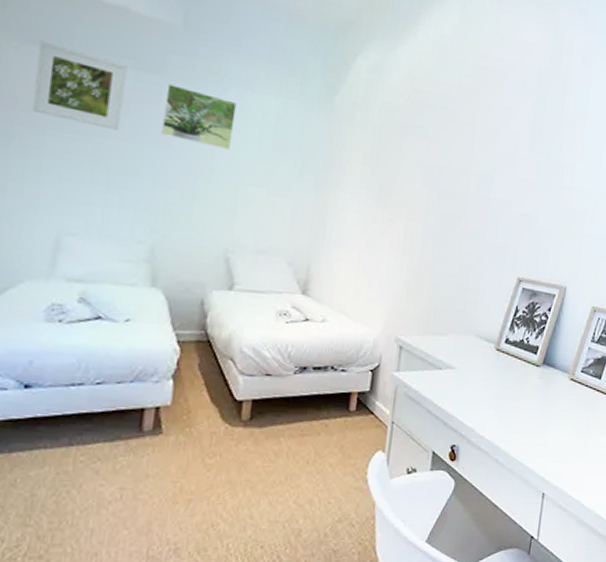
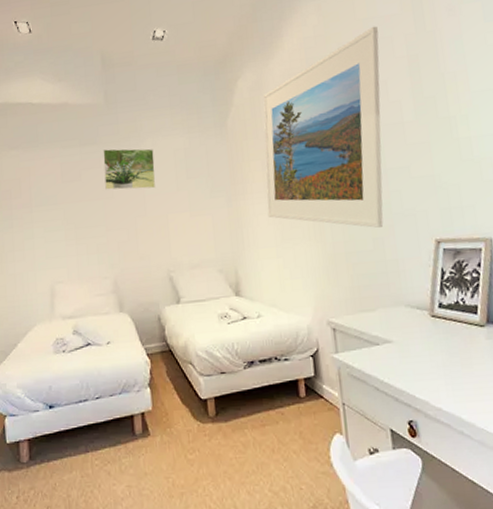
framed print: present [33,40,127,130] -> none [18,144,77,198]
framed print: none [358,47,516,254] -> present [263,26,384,228]

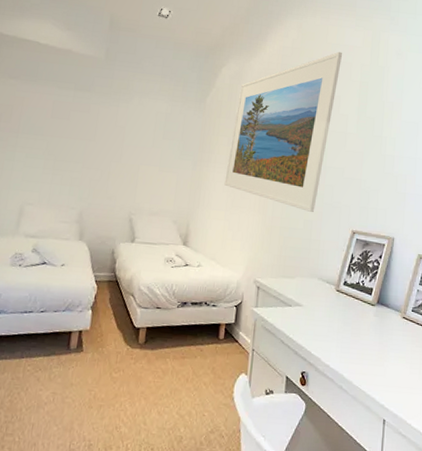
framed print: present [103,148,156,190] -> none [89,98,139,140]

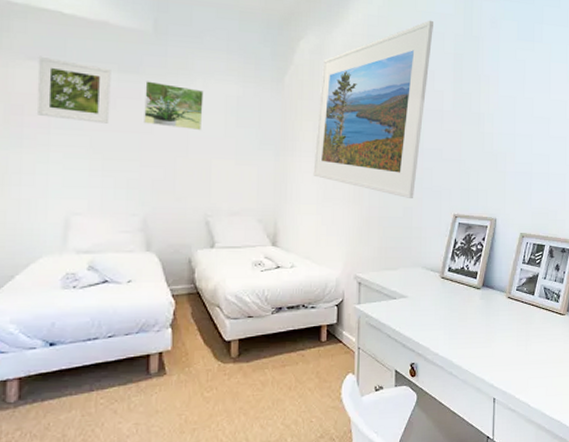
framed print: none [11,76,69,131] -> present [36,56,111,124]
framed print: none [89,98,139,140] -> present [144,81,204,130]

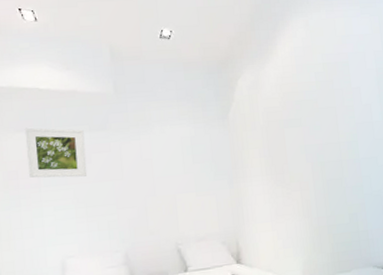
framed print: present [144,81,204,130] -> none [112,135,164,172]
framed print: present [313,20,433,198] -> none [260,42,357,206]

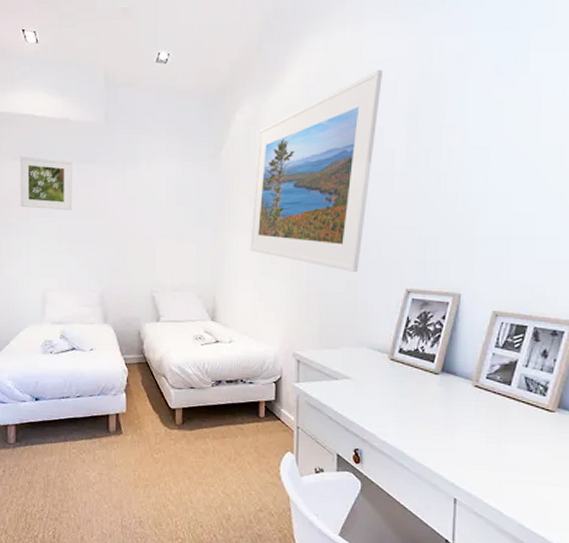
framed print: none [260,42,357,206] -> present [250,69,382,272]

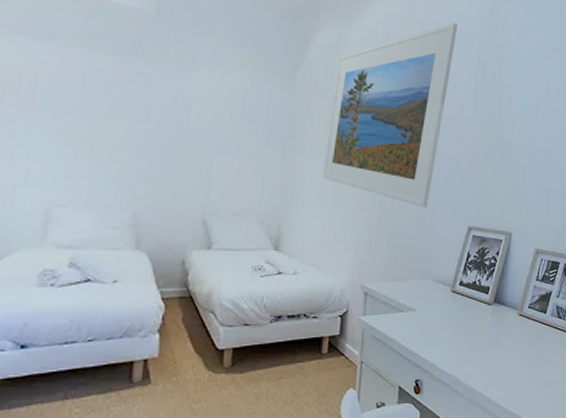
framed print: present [19,155,73,210] -> none [20,30,107,109]

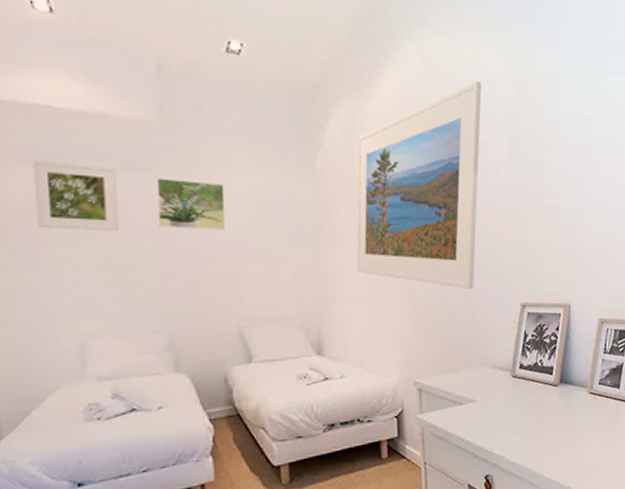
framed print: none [20,30,107,109] -> present [31,159,120,231]
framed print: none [140,65,208,122] -> present [156,178,226,230]

